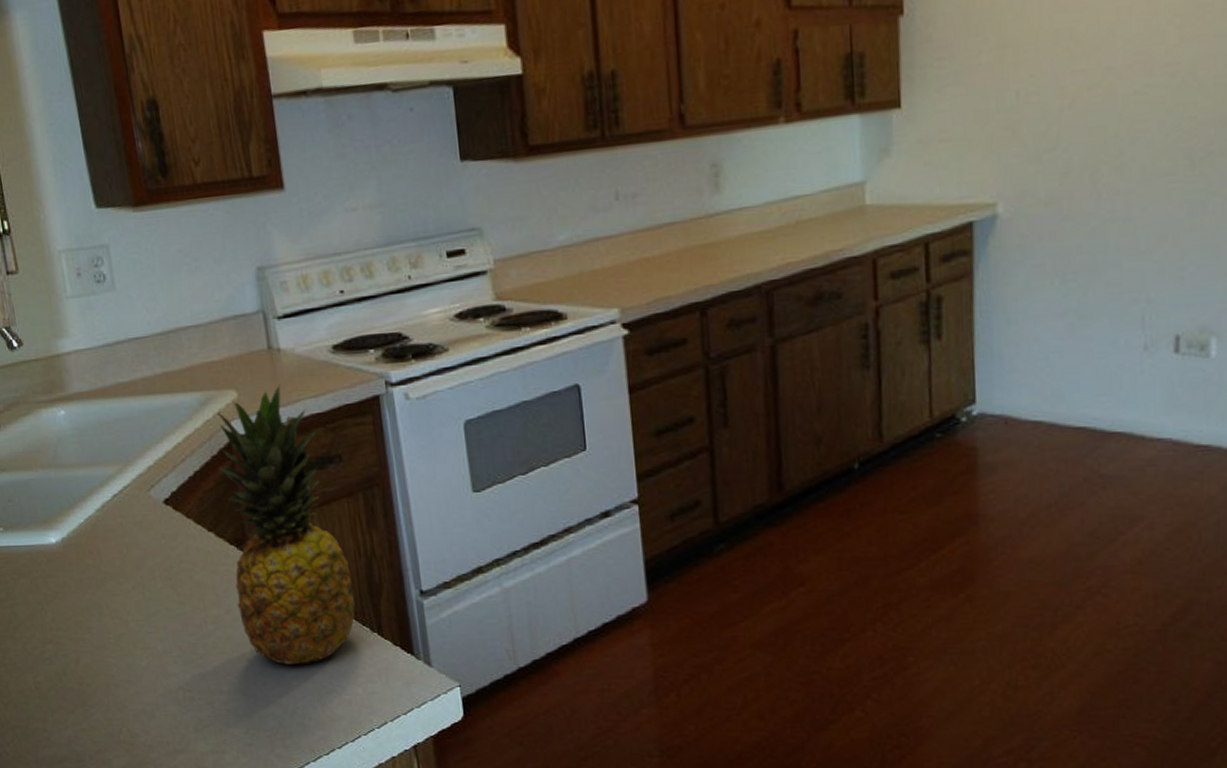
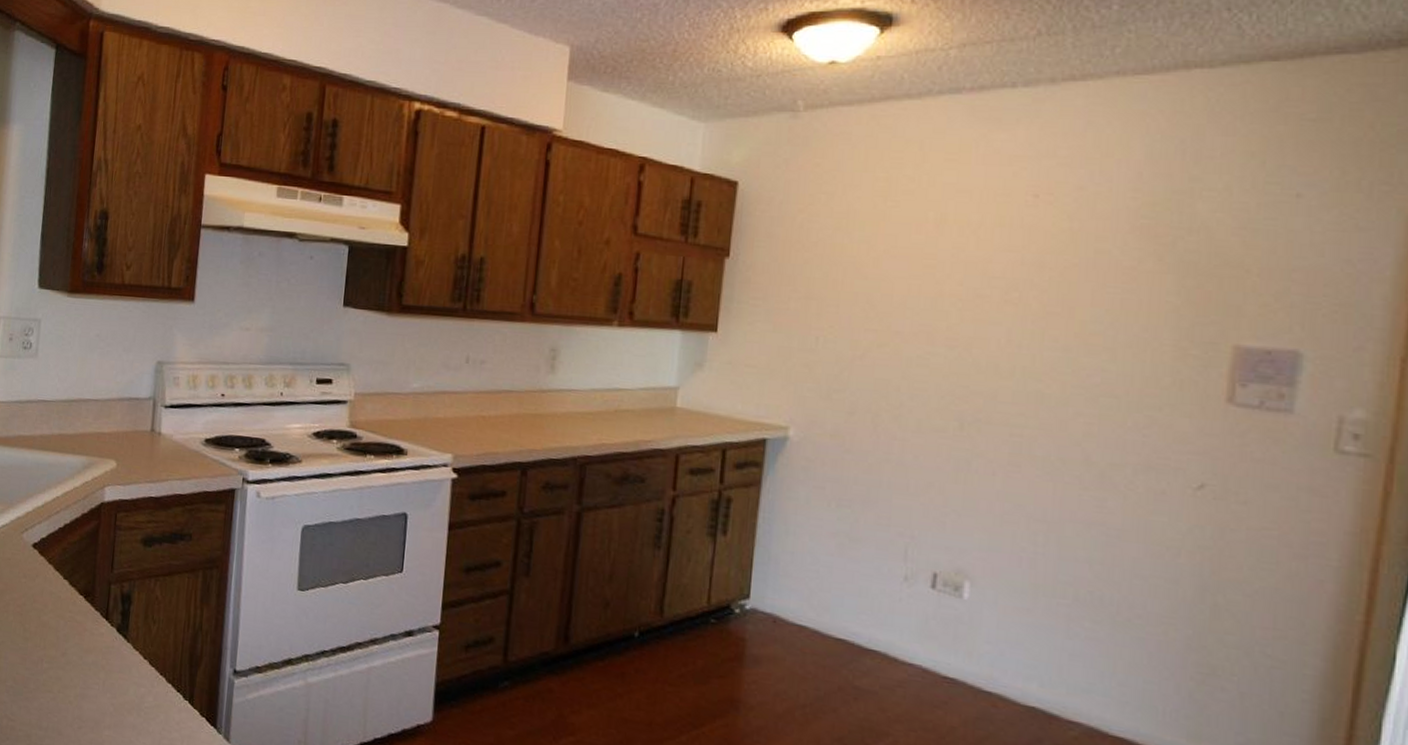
fruit: present [216,384,356,665] -> none [72,463,177,718]

